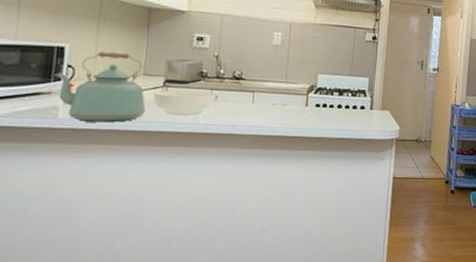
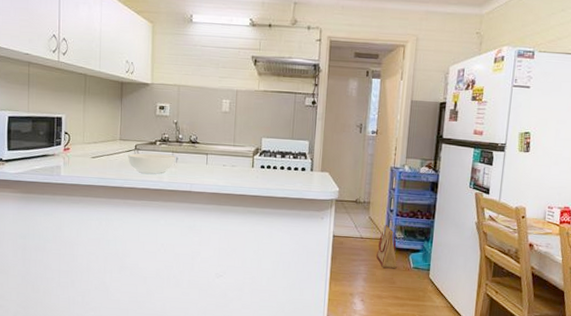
kettle: present [56,51,145,123] -> none [57,120,122,180]
toaster: present [164,58,205,85] -> none [135,125,167,148]
shopping bag: none [437,163,458,209] -> present [376,224,397,269]

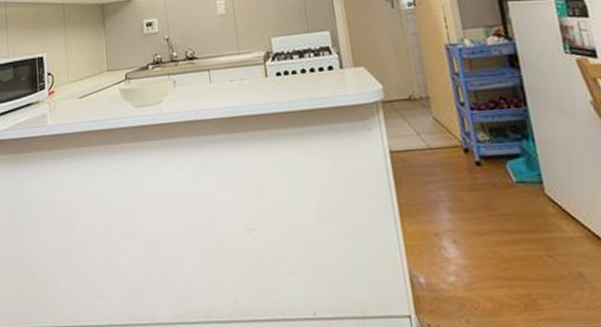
shopping bag: present [376,224,397,269] -> none [455,124,492,189]

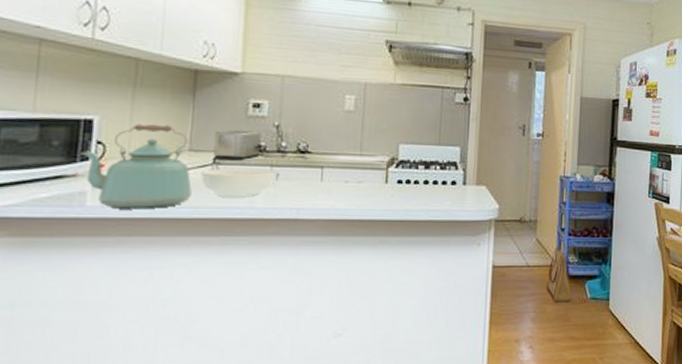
kettle: none [41,52,114,126] -> present [83,123,192,210]
toaster: none [122,46,160,75] -> present [213,129,263,161]
shopping bag: none [455,124,492,189] -> present [547,246,571,303]

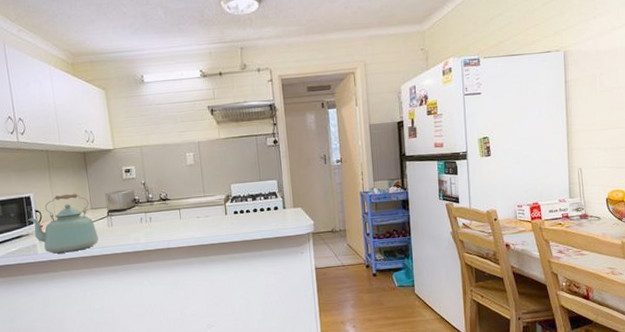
bowl: present [200,168,277,199] -> none [101,215,150,239]
shopping bag: present [547,246,571,303] -> none [360,248,382,292]

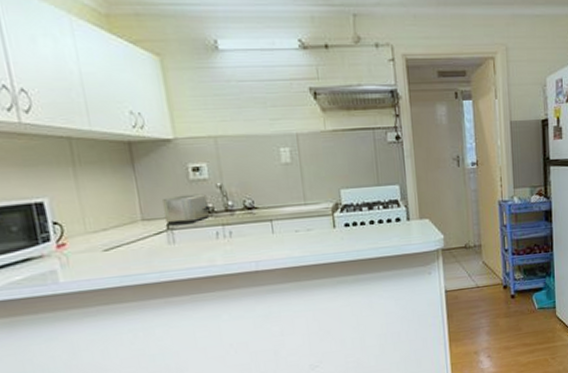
kettle: present [29,193,99,254] -> none [43,198,154,282]

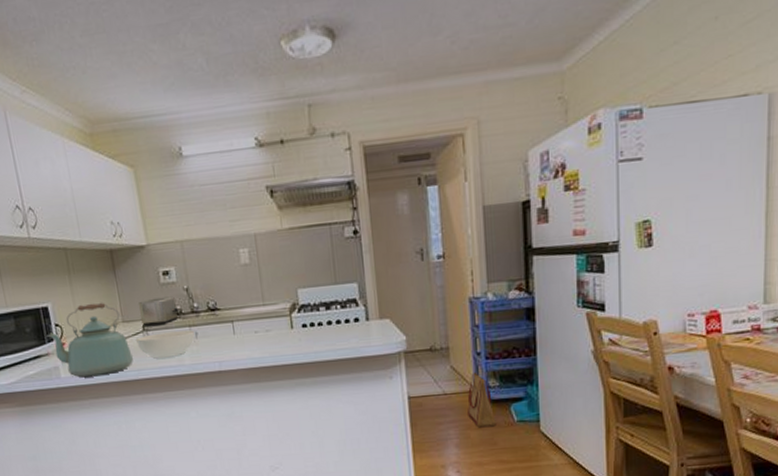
kettle: none [43,198,154,282] -> present [48,302,133,378]
bowl: none [157,229,229,260] -> present [135,330,195,360]
shopping bag: none [497,266,521,316] -> present [467,372,496,428]

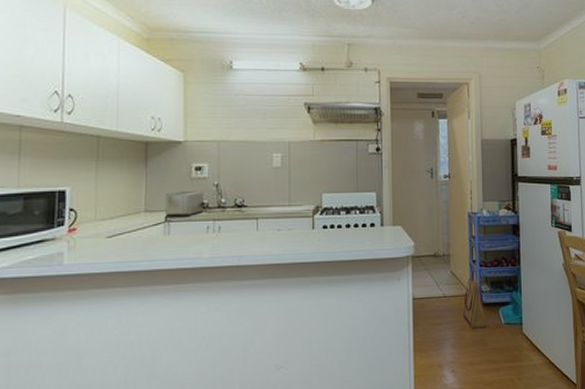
kettle: present [48,302,133,378] -> none [59,190,149,266]
bowl: present [135,330,195,360] -> none [155,224,219,251]

